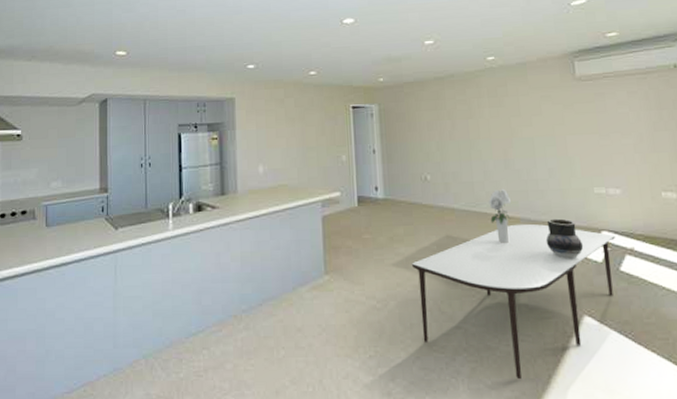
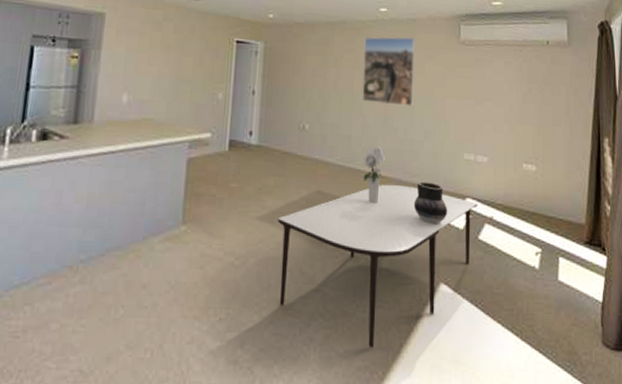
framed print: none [475,80,534,149] -> present [362,36,415,107]

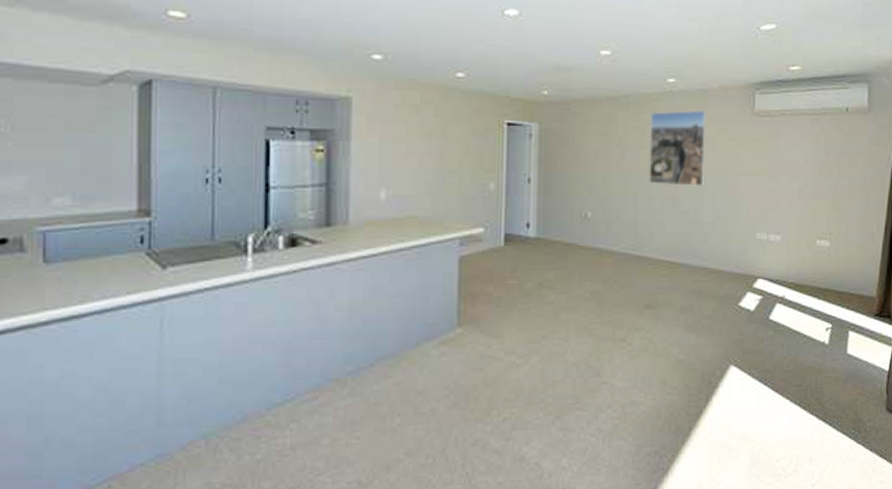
dining table: present [277,184,479,349] -> none [560,269,770,434]
bouquet: present [363,145,385,205] -> none [651,230,674,292]
ceramic jug: present [413,181,448,225] -> none [703,265,739,308]

